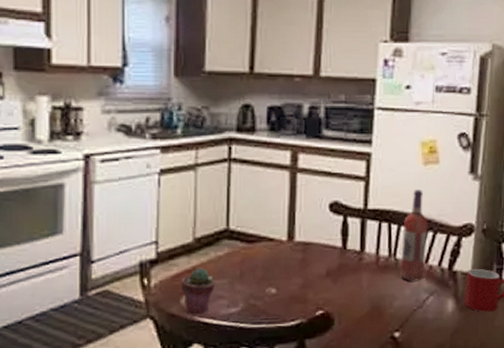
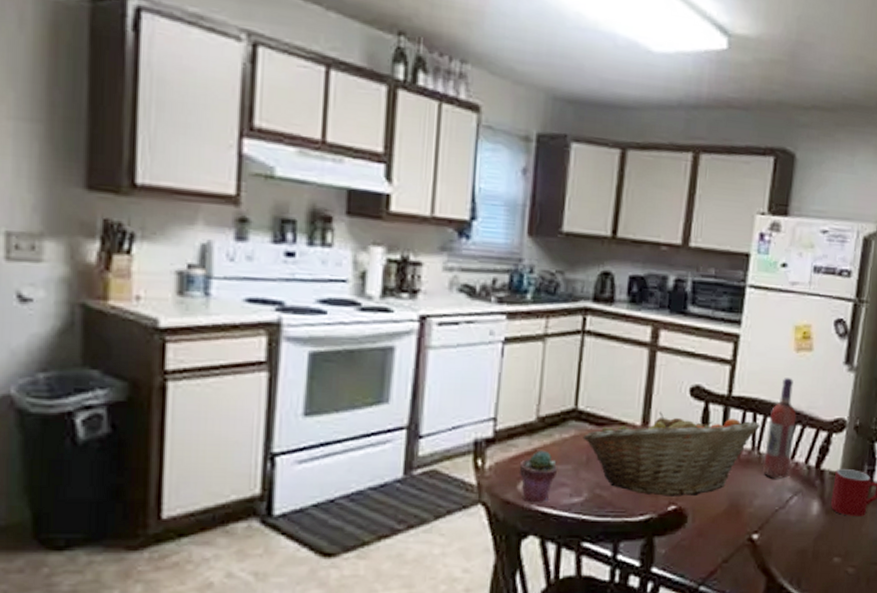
fruit basket: none [235,227,395,303] -> present [583,412,760,497]

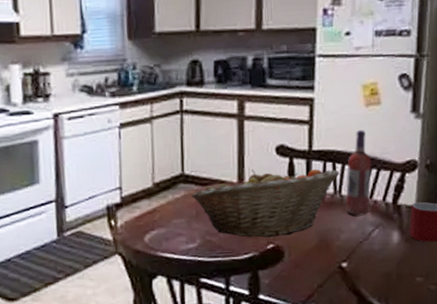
potted succulent: present [519,450,558,503] -> none [143,209,174,251]

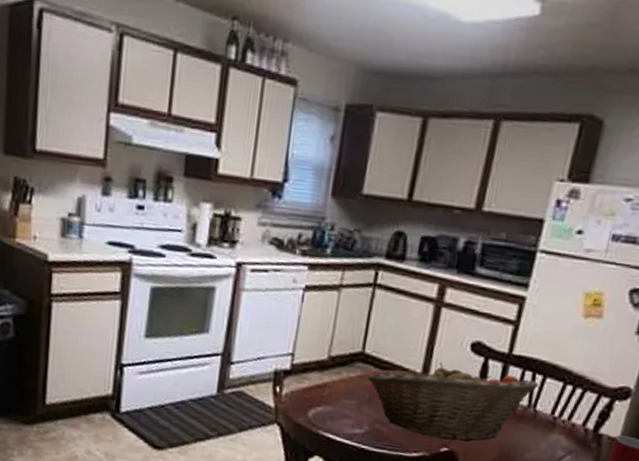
wine bottle: present [346,130,372,216] -> none [537,342,578,438]

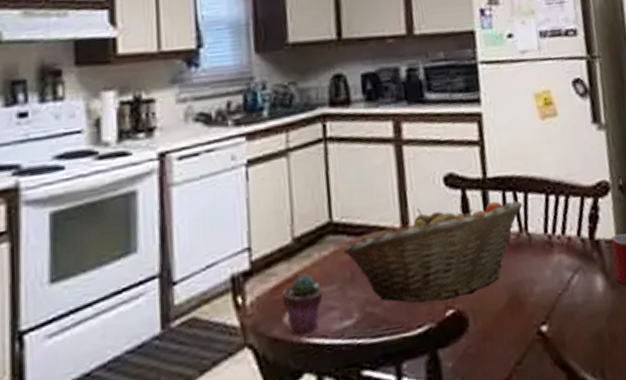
potted succulent: none [310,385,344,430] -> present [282,273,323,336]

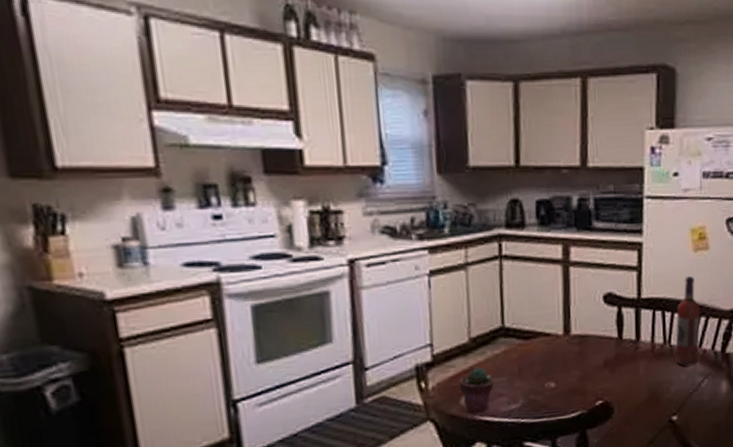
fruit basket: present [343,200,523,303] -> none [512,317,669,394]
wine bottle: none [530,148,564,259] -> present [675,276,700,366]

